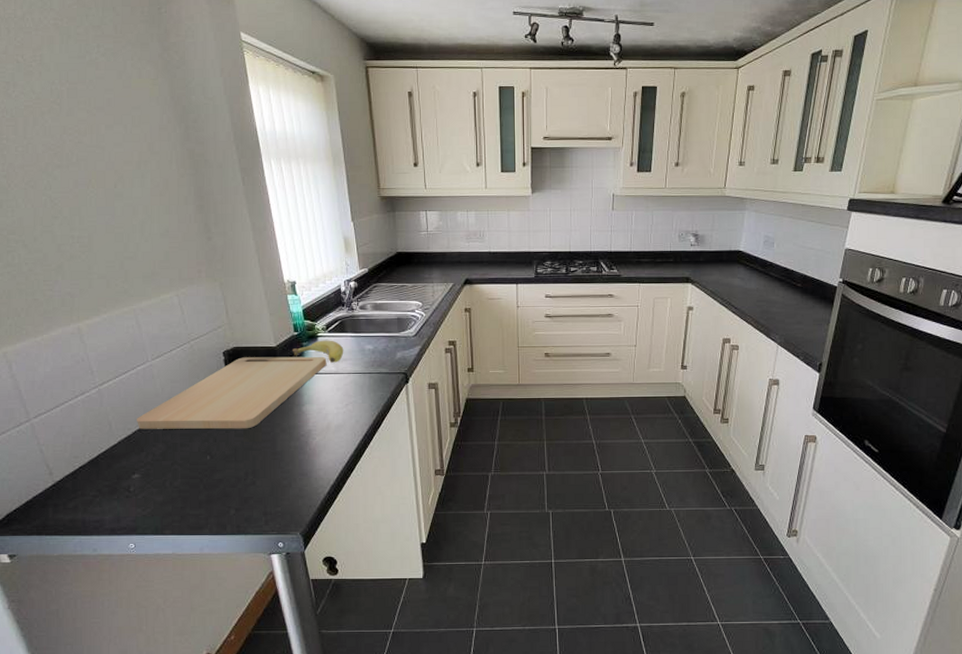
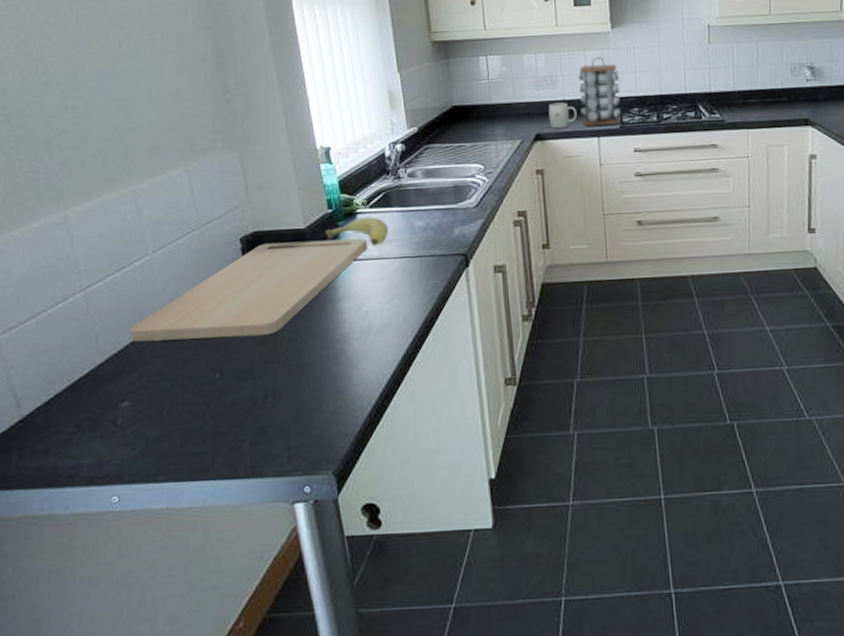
mug: none [477,254,500,276] -> present [548,102,577,129]
spice rack: none [503,216,536,275] -> present [578,56,621,127]

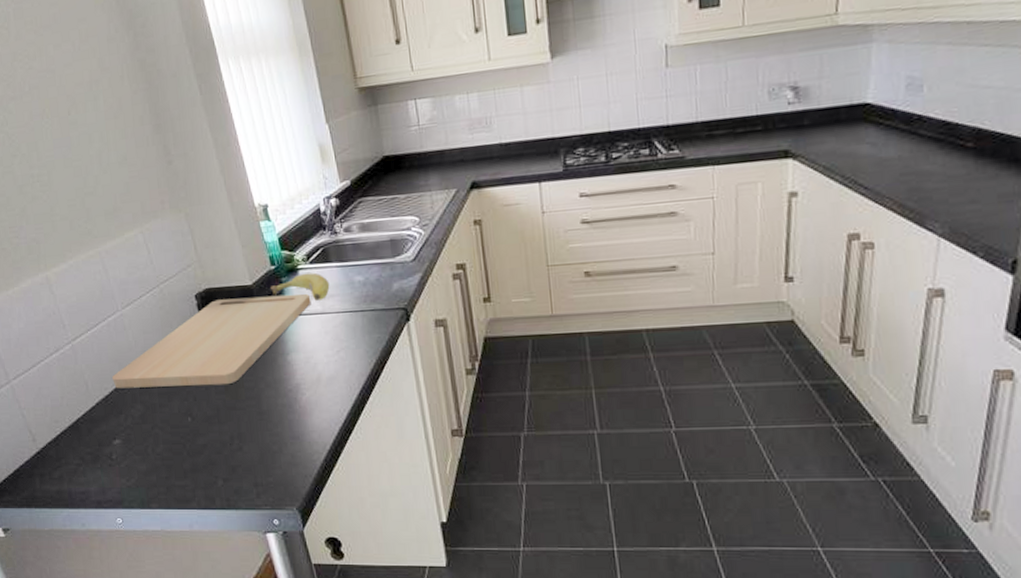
mug: present [548,102,577,129] -> none [484,146,515,176]
spice rack: present [578,56,621,127] -> none [515,92,565,171]

